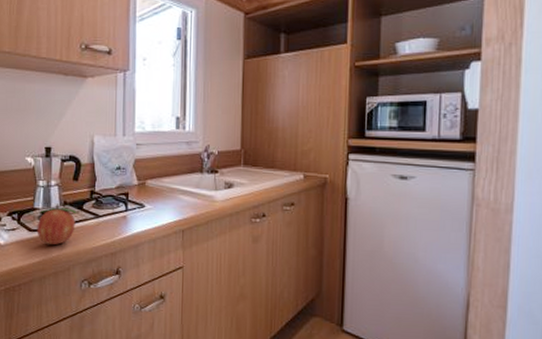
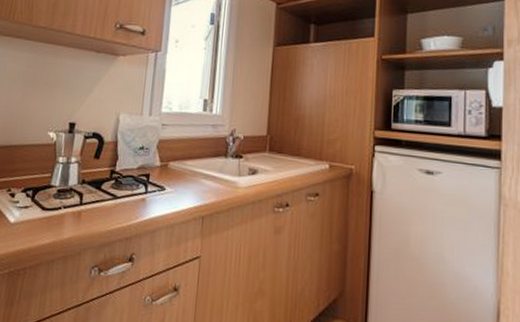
fruit: present [37,203,77,245] -> none [50,181,95,226]

